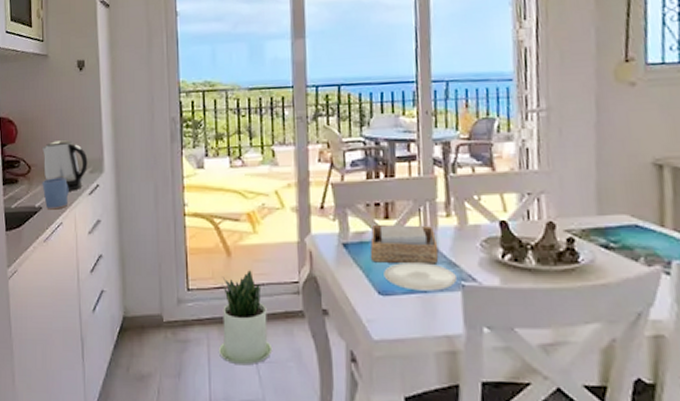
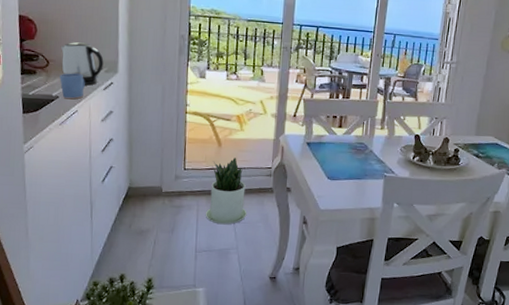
napkin holder: present [370,225,439,264] -> none [325,131,373,161]
plate: present [384,263,456,291] -> none [333,158,382,179]

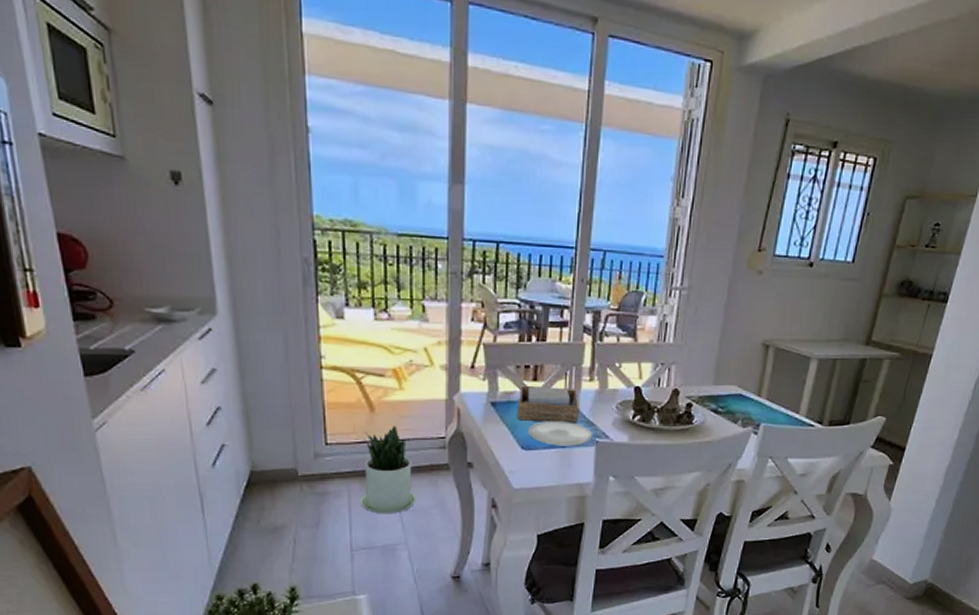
mug: present [59,73,85,100] -> none [131,316,171,355]
kettle: present [61,41,104,86] -> none [128,270,195,334]
napkin holder: none [325,131,373,161] -> present [516,386,580,423]
plate: none [333,158,382,179] -> present [528,421,592,446]

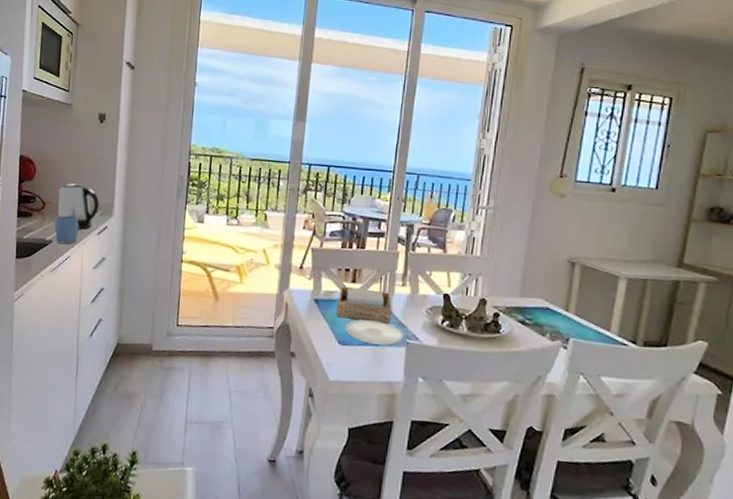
kettle: none [128,270,195,334] -> present [57,182,100,230]
mug: none [131,316,171,355] -> present [54,216,80,245]
planter: present [361,426,417,514] -> none [198,314,245,393]

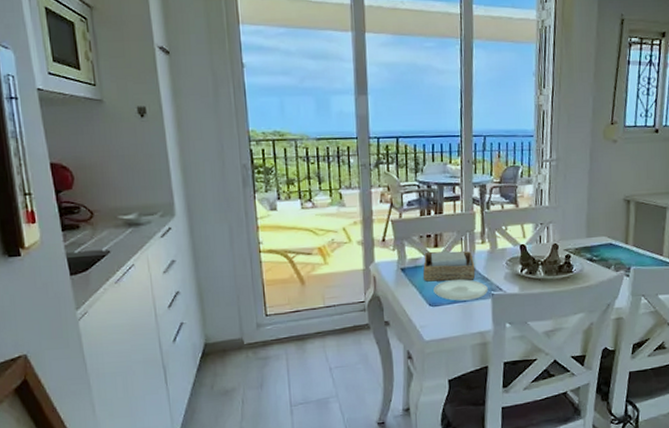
mug: present [54,216,80,245] -> none [108,222,139,253]
kettle: present [57,182,100,230] -> none [105,185,158,235]

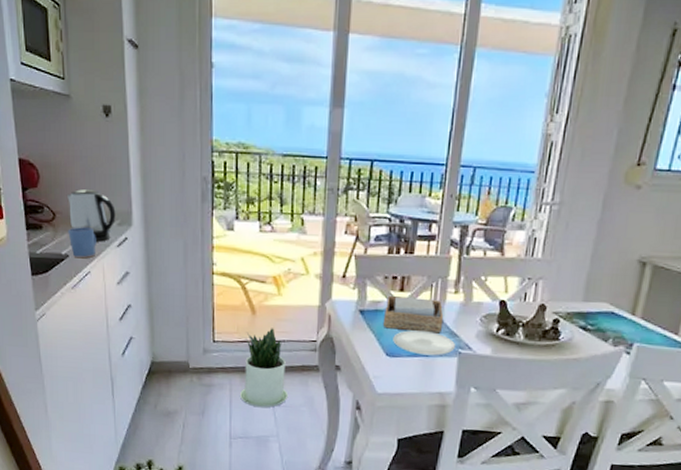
kettle: none [105,185,158,235] -> present [67,188,116,242]
mug: none [108,222,139,253] -> present [68,227,96,259]
planter: none [297,295,344,372] -> present [240,328,289,408]

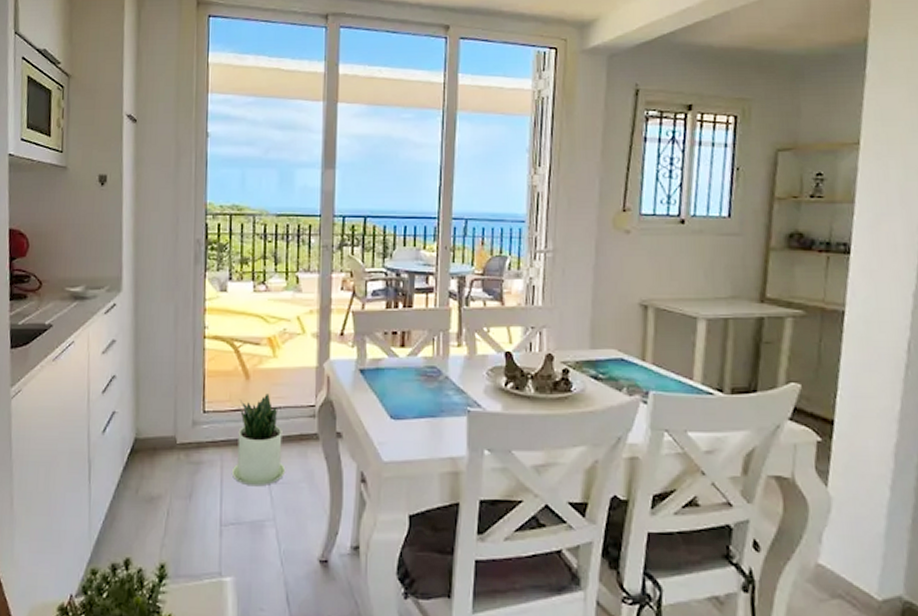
kettle: present [67,188,116,242] -> none [56,255,105,309]
mug: present [68,227,96,259] -> none [53,295,83,328]
napkin holder: present [382,296,444,334] -> none [385,353,449,391]
plate: present [393,330,455,356] -> none [397,389,463,416]

